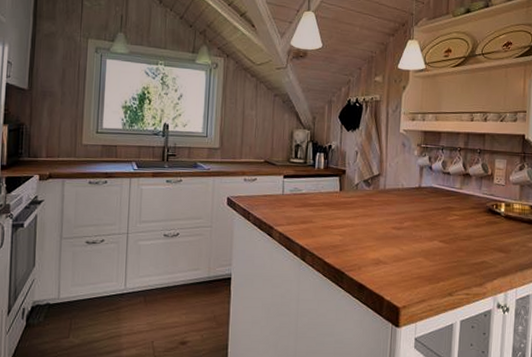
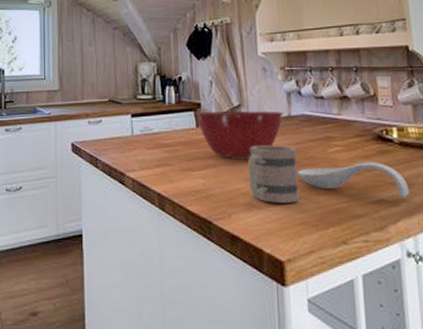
mixing bowl: none [340,178,415,222] -> present [195,111,284,160]
mug: none [379,210,422,260] -> present [248,145,299,203]
spoon rest: none [420,229,507,260] -> present [297,161,410,197]

